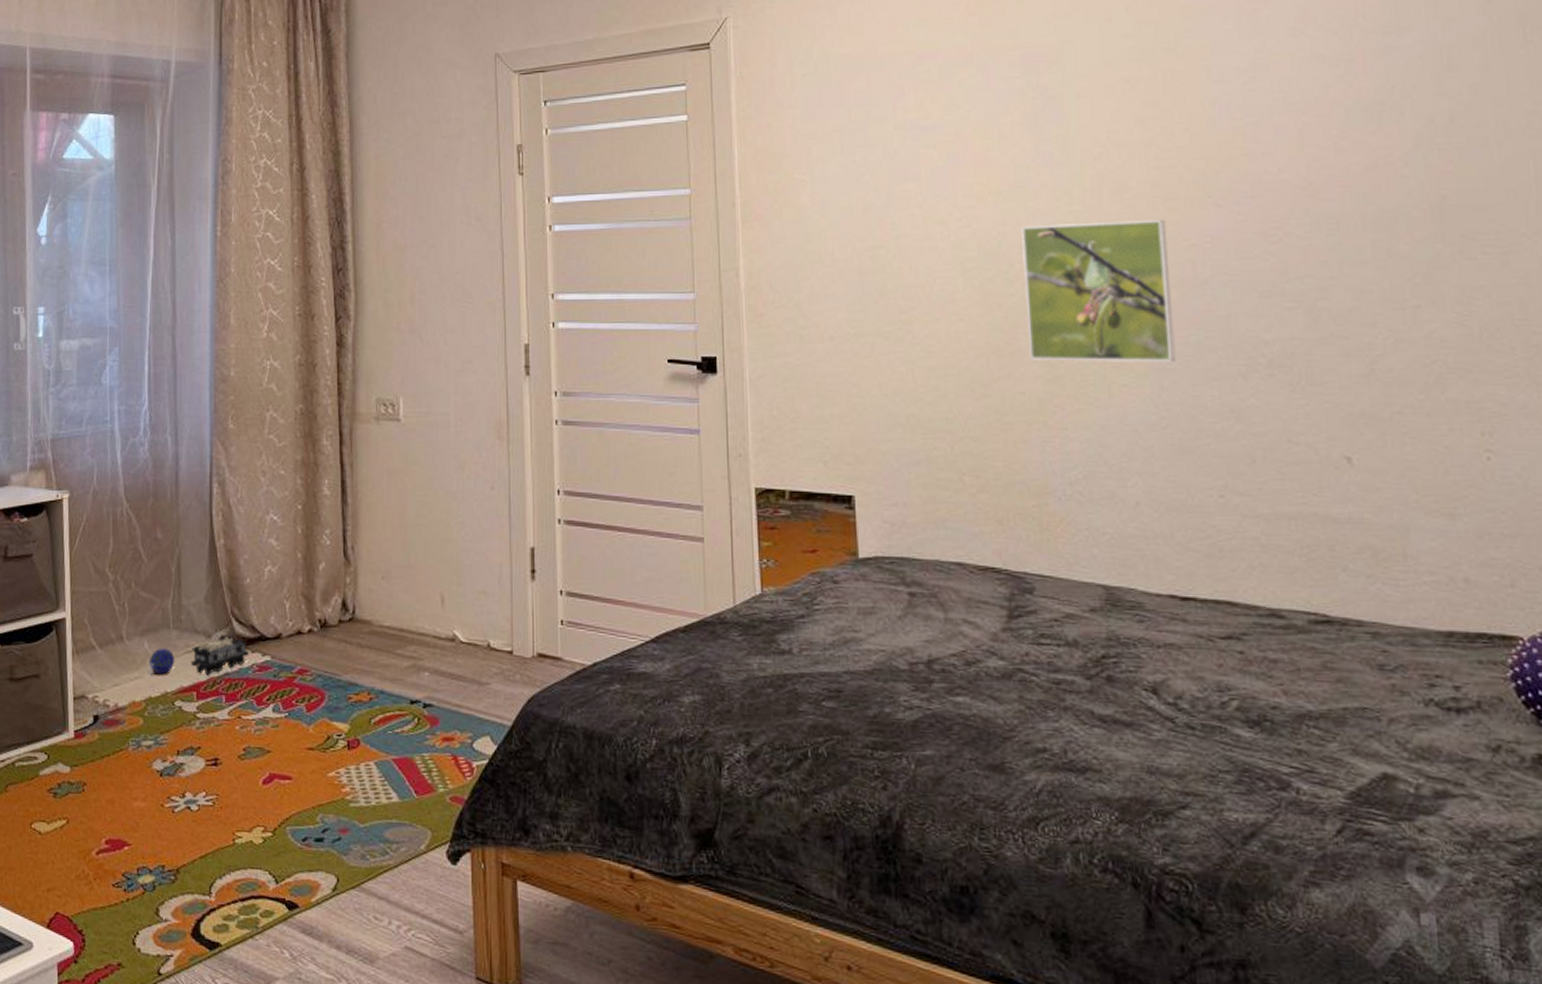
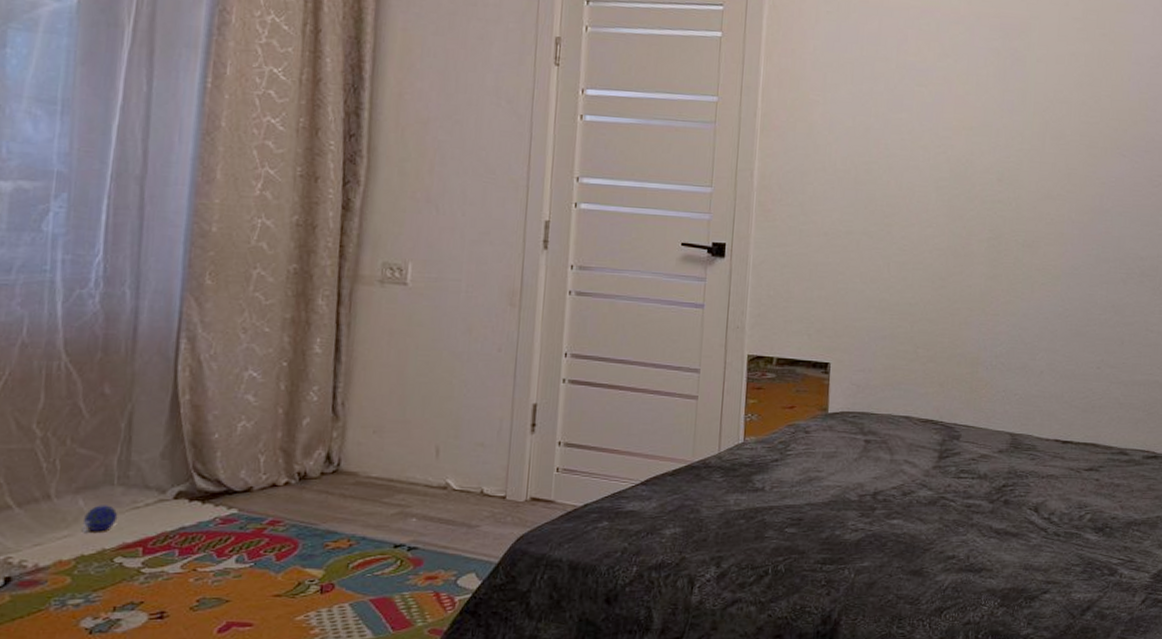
toy train: present [190,636,250,676] -> none [137,490,213,531]
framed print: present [1021,220,1176,362] -> none [979,157,1086,268]

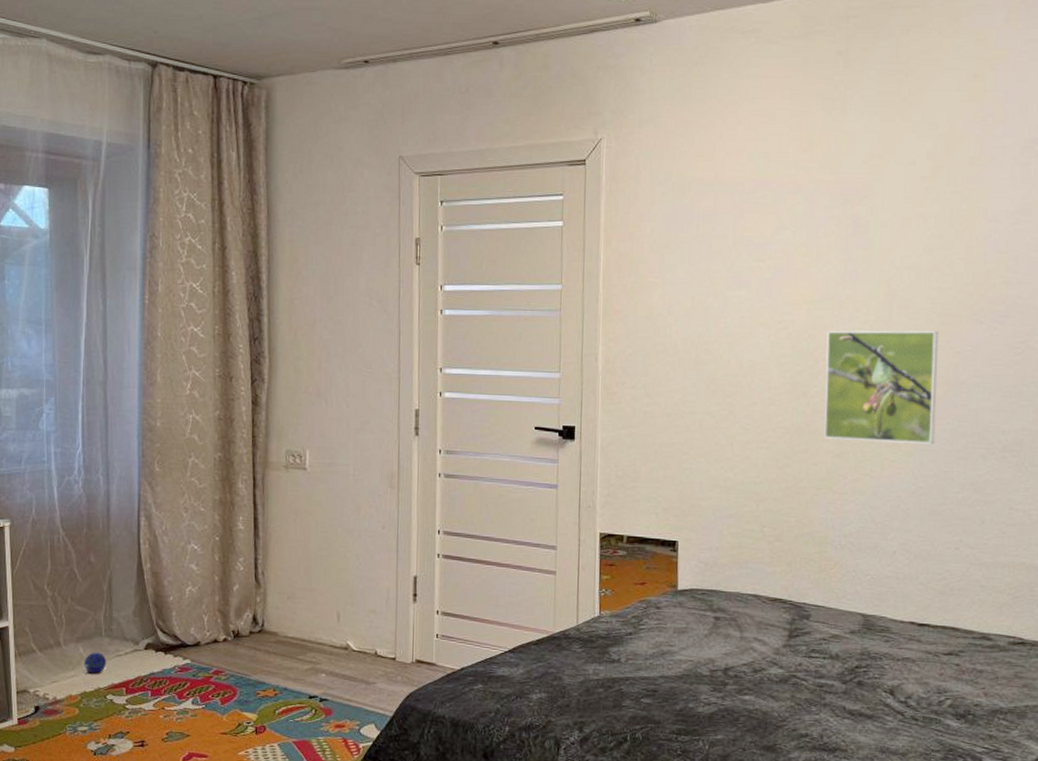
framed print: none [979,157,1086,268] -> present [824,330,939,444]

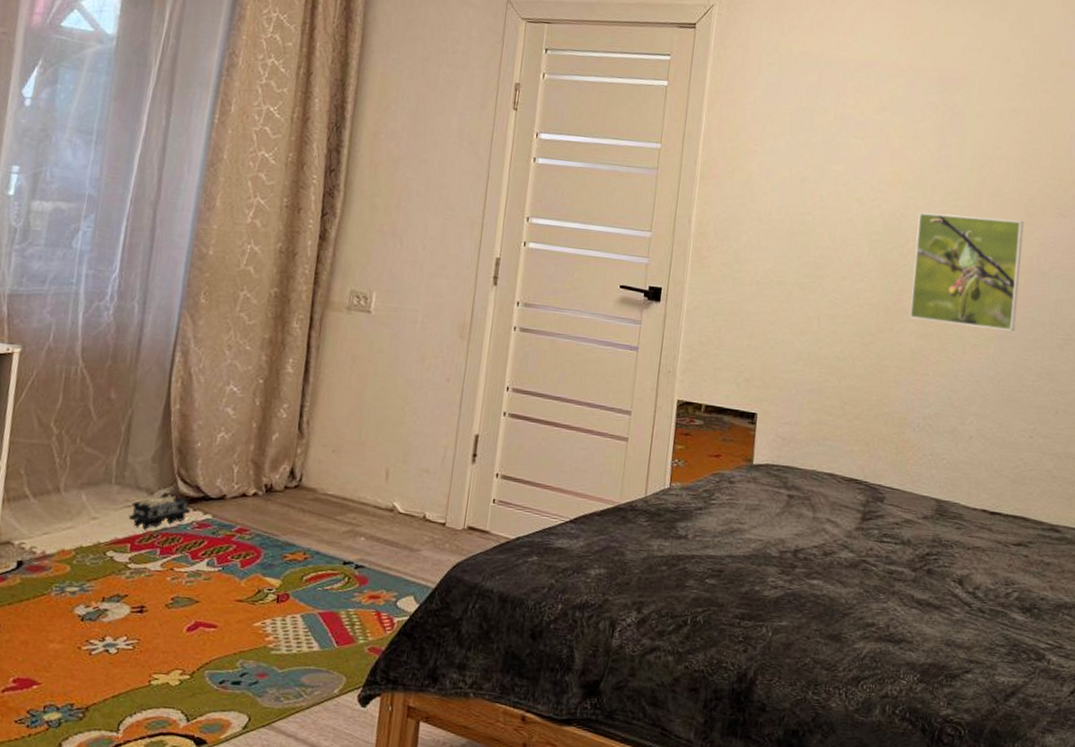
ball: present [83,652,107,675] -> none [83,501,113,527]
toy train: none [120,643,173,675] -> present [128,494,192,530]

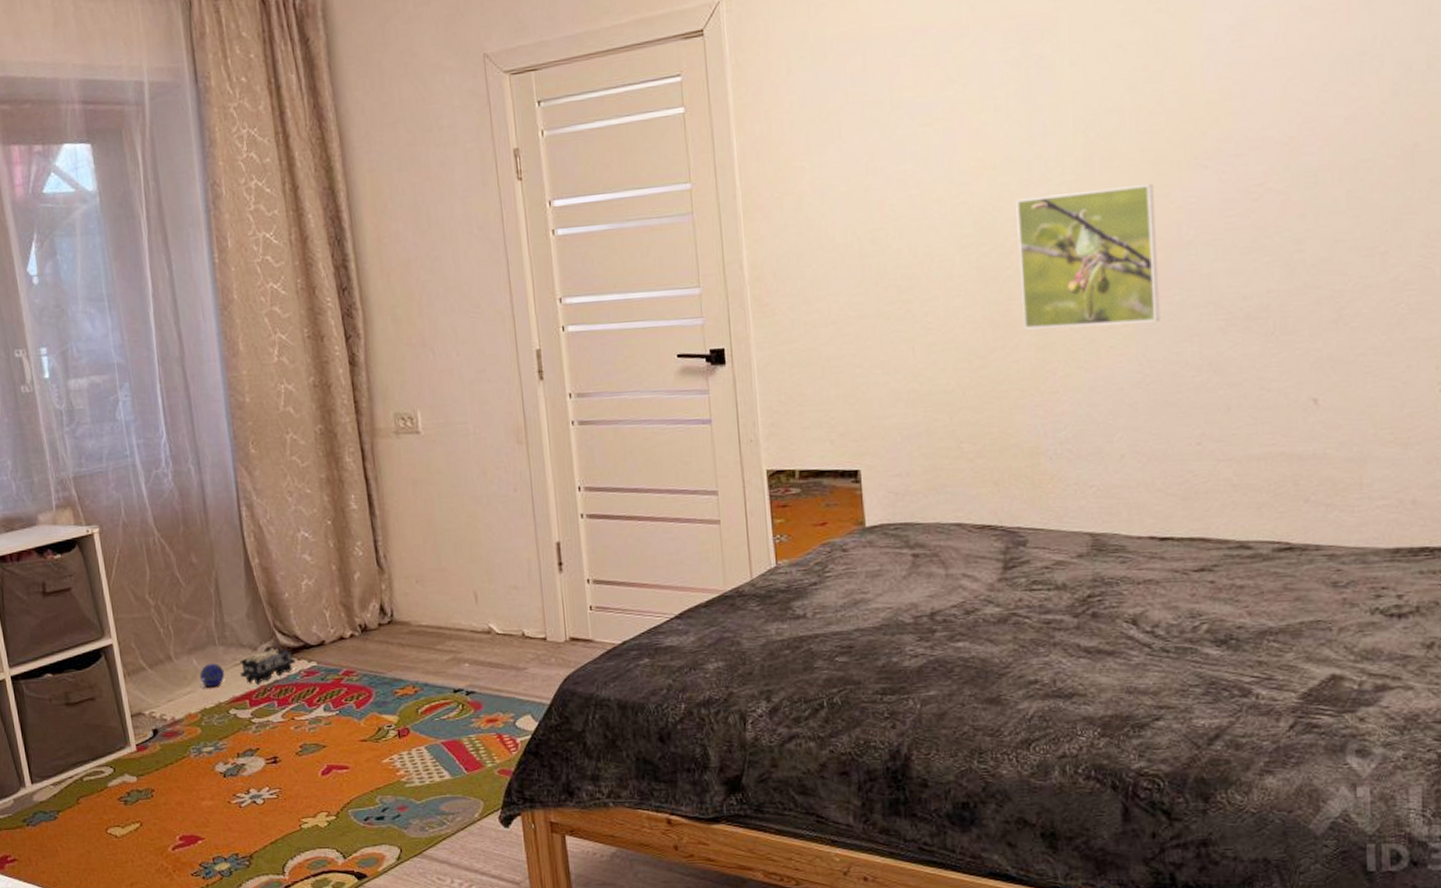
ball: none [83,501,113,527] -> present [199,663,225,689]

